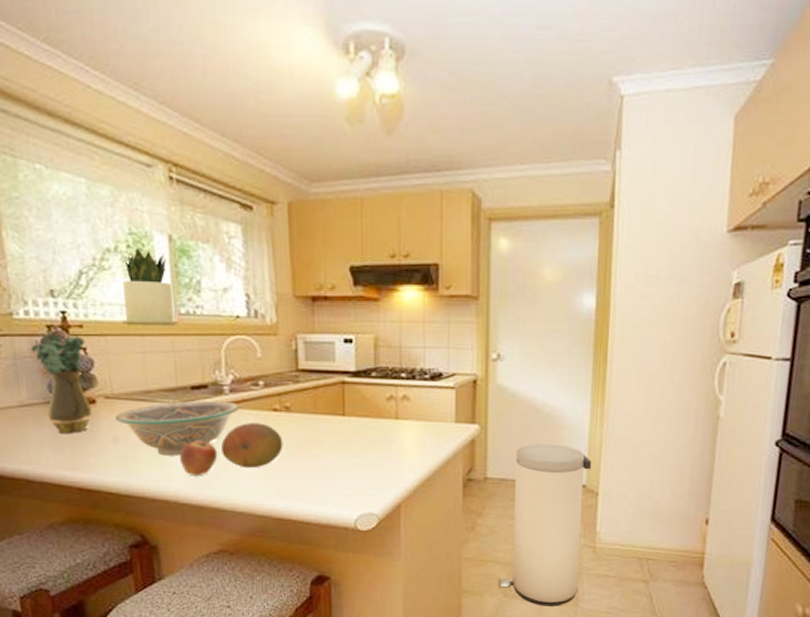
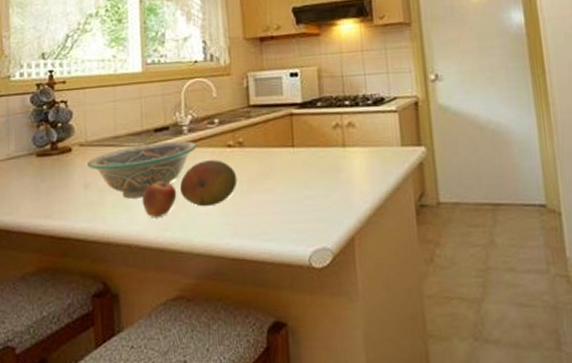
vase: present [30,329,92,433] -> none [21,87,67,182]
planter: present [121,247,178,326] -> none [97,10,145,78]
pedal bin: present [498,444,592,606] -> none [465,161,558,352]

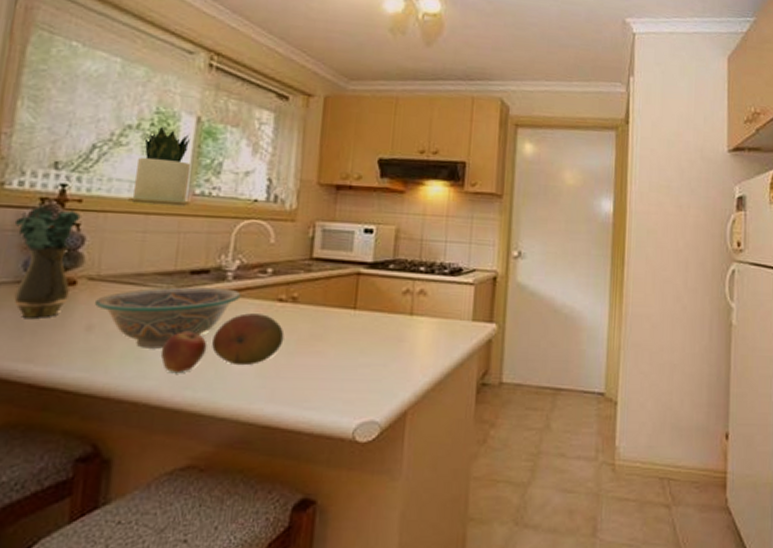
vase: none [21,87,67,182] -> present [14,202,81,318]
planter: none [97,10,145,78] -> present [126,126,191,206]

